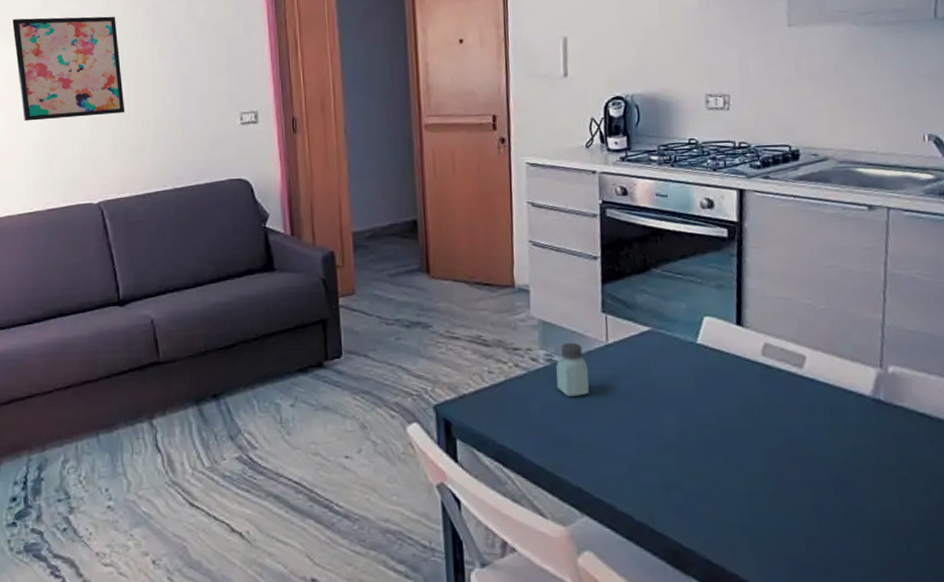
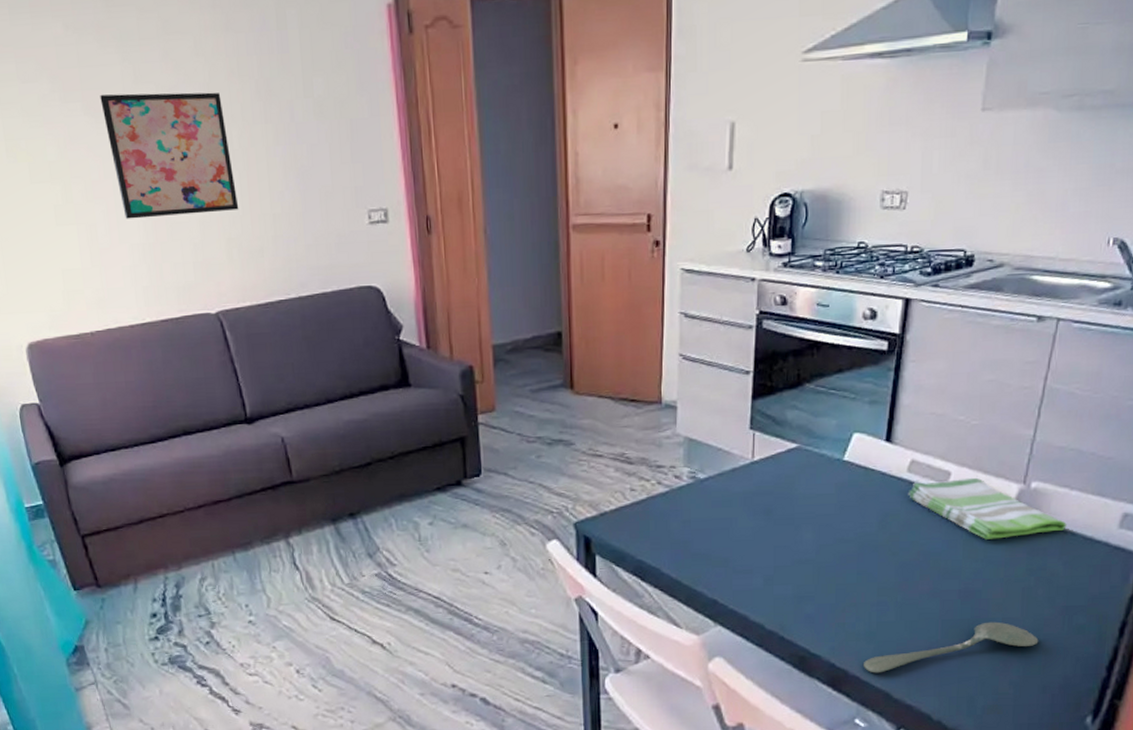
saltshaker: present [556,342,589,397] -> none [698,459,732,513]
spoon: none [741,514,924,571] -> present [864,621,1039,673]
dish towel: none [764,361,932,426] -> present [907,477,1067,540]

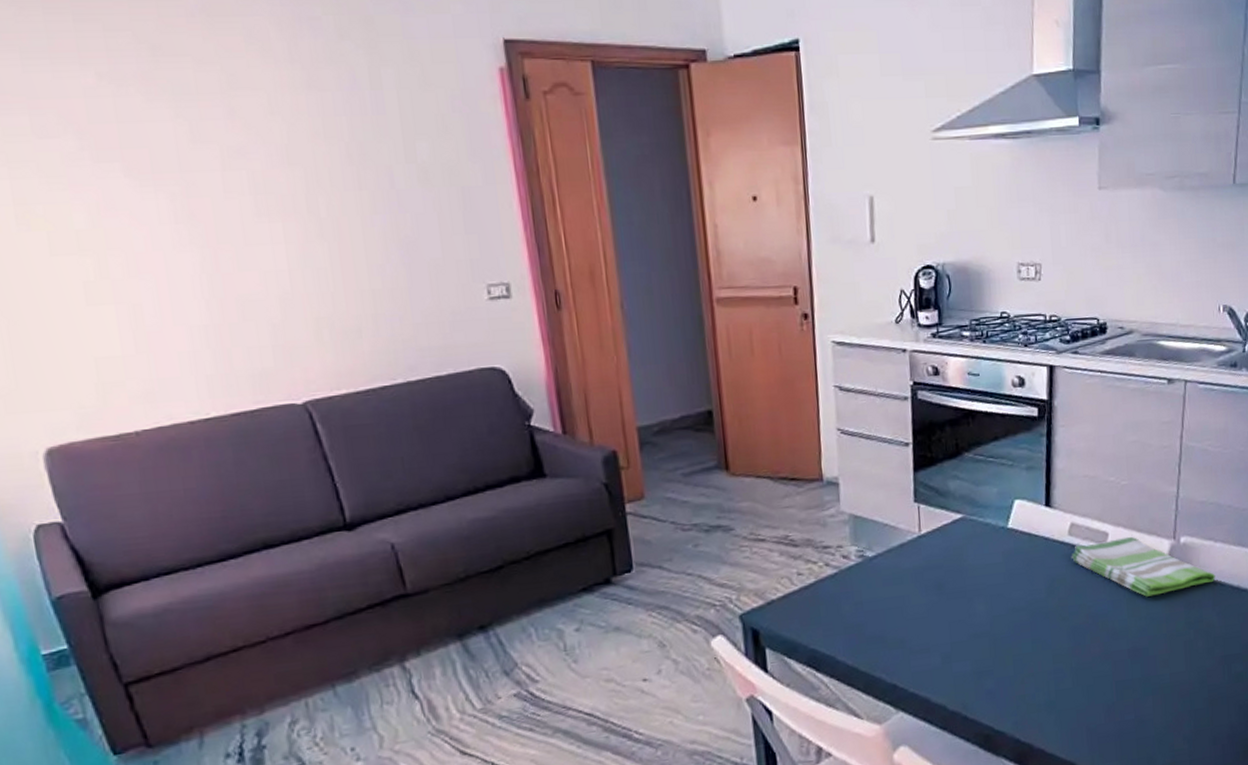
wall art: present [100,92,239,219] -> none [145,153,330,297]
spoon: present [864,621,1039,673] -> none [1047,677,1204,745]

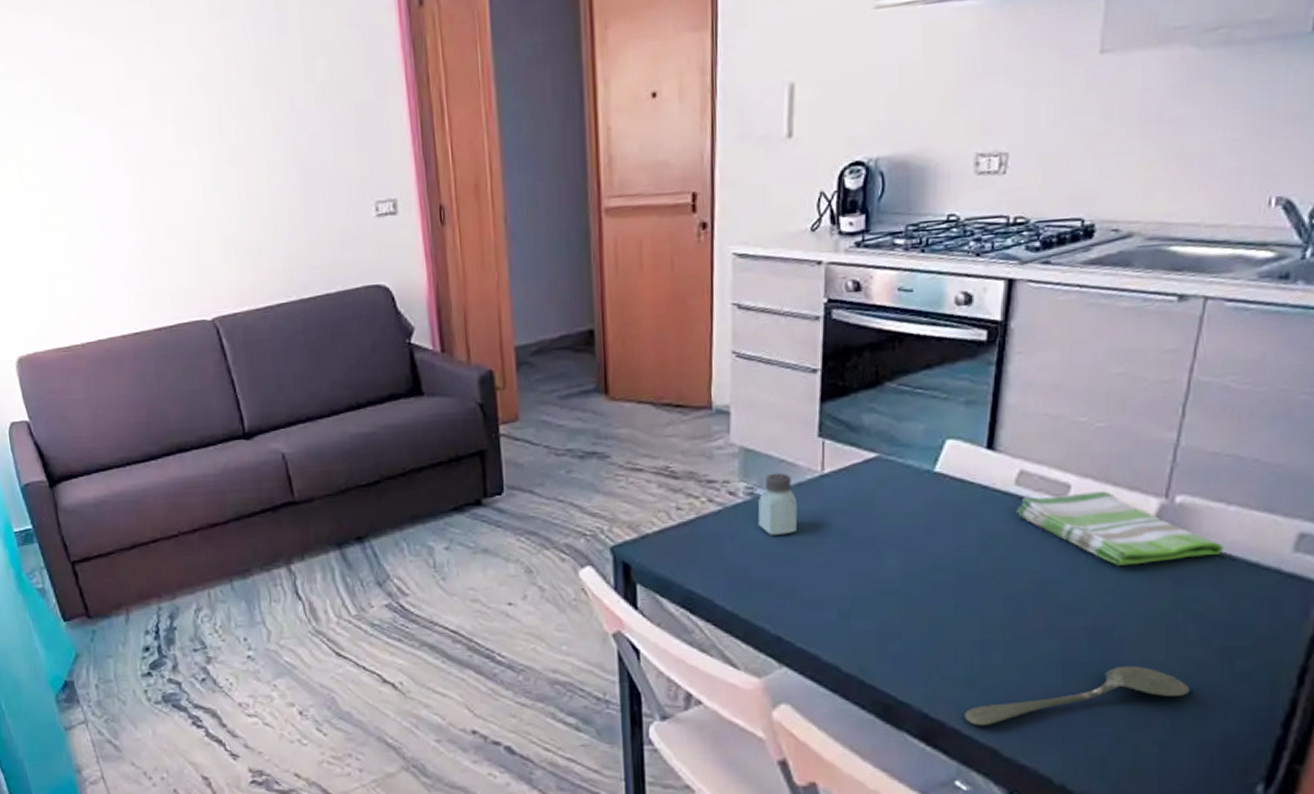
saltshaker: none [868,535,903,593] -> present [757,472,798,535]
spoon: none [1047,677,1204,745] -> present [965,665,1190,726]

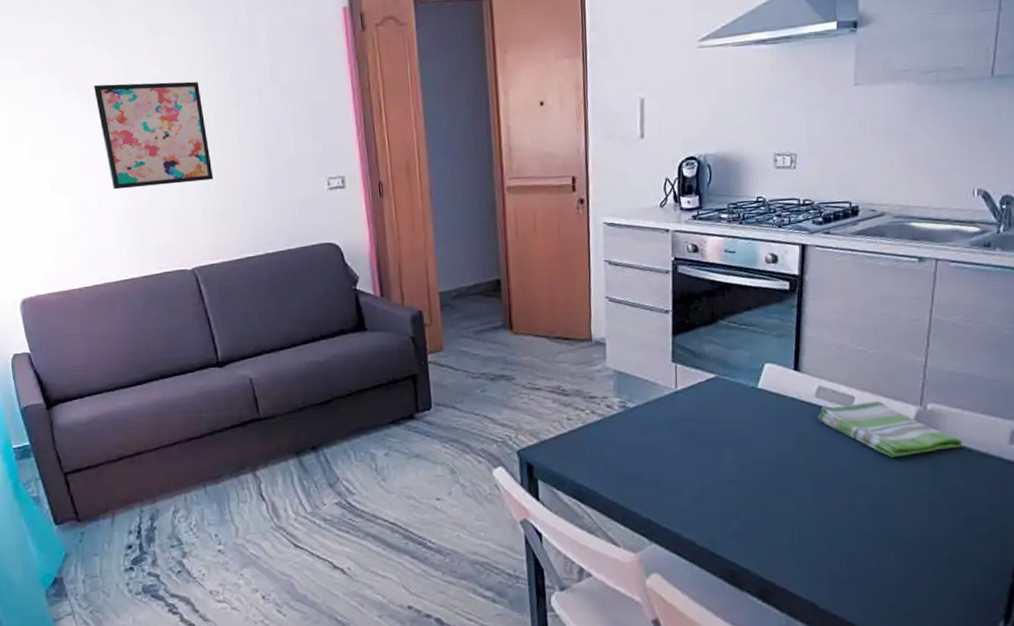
wall art: none [91,82,236,222] -> present [94,81,214,190]
saltshaker: present [757,472,798,535] -> none [629,390,659,439]
spoon: present [965,665,1190,726] -> none [789,533,948,585]

